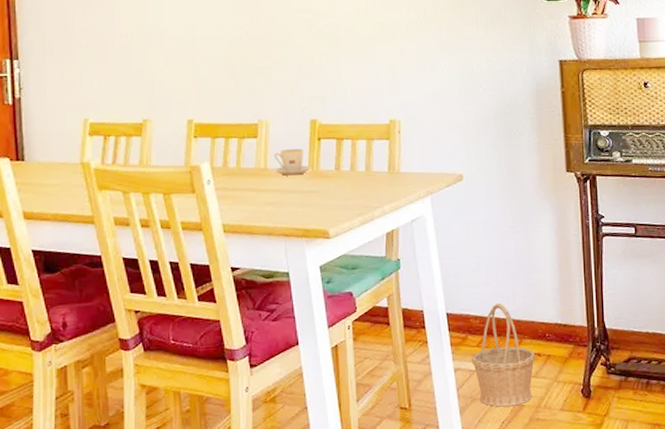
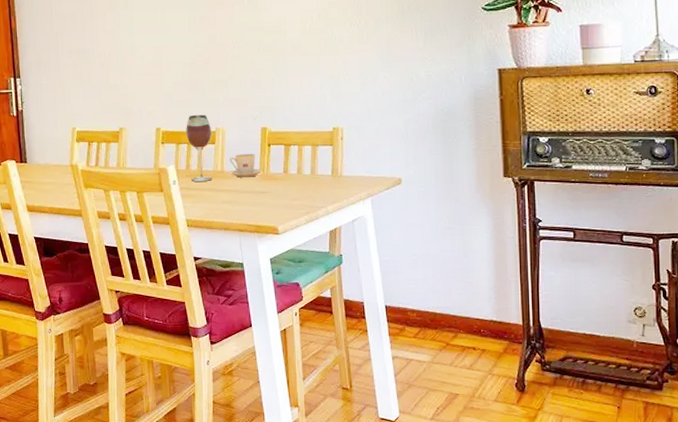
wineglass: none [223,104,253,181] -> present [186,114,212,182]
basket: present [471,303,536,407] -> none [408,298,471,394]

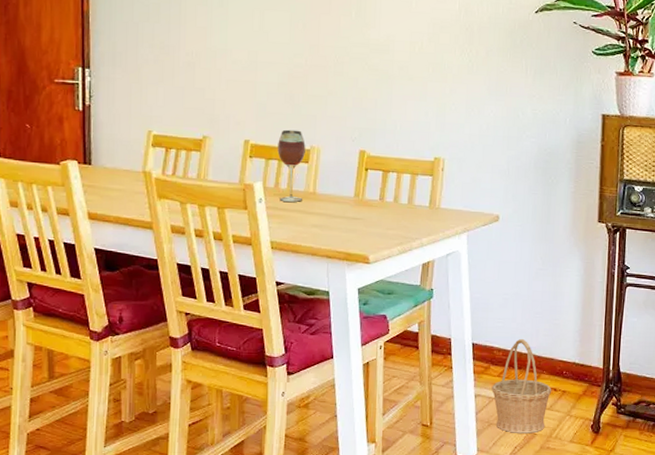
teacup: present [229,153,262,178] -> none [321,176,357,202]
basket: none [408,298,471,394] -> present [491,338,552,434]

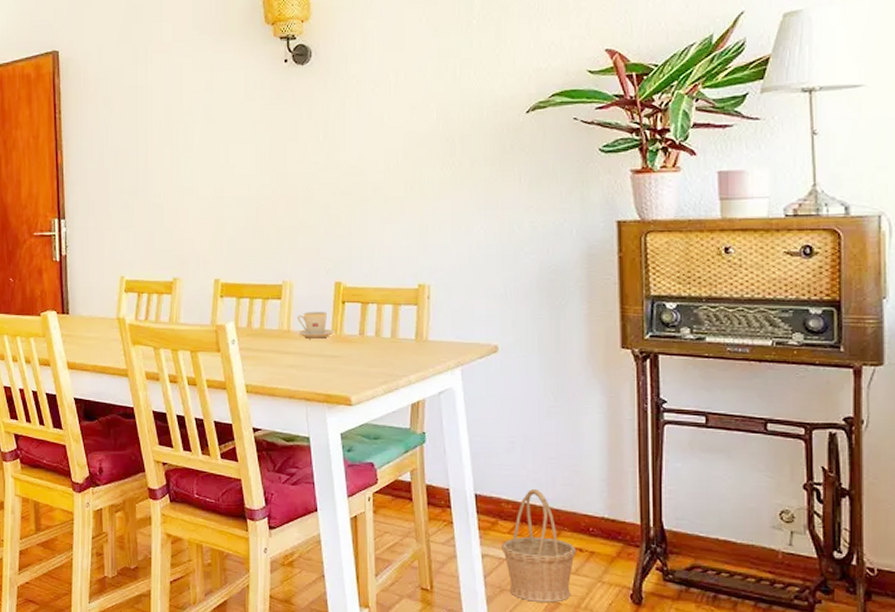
wineglass: present [277,129,306,202] -> none [248,265,277,341]
teacup: none [321,176,357,202] -> present [296,311,335,339]

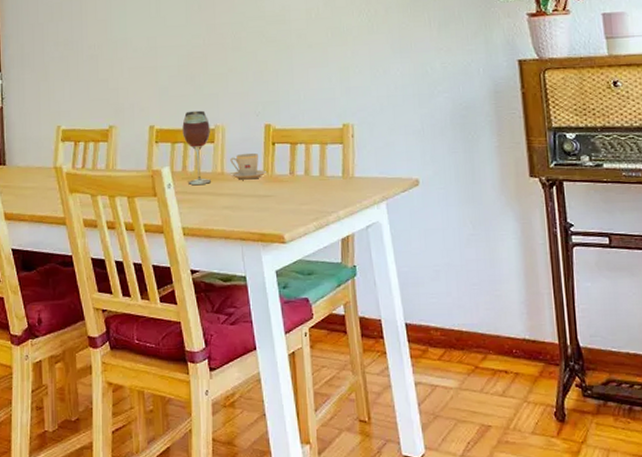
wineglass: none [248,265,277,341] -> present [182,110,211,185]
basket: present [501,488,577,603] -> none [433,314,503,426]

